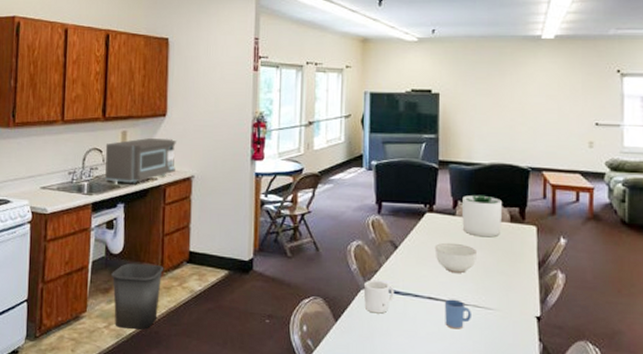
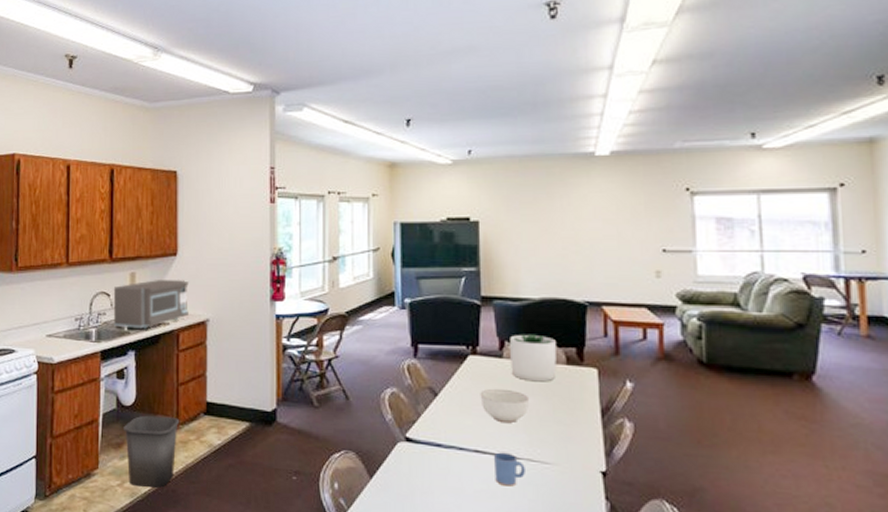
mug: present [364,279,394,314] -> none [402,431,435,469]

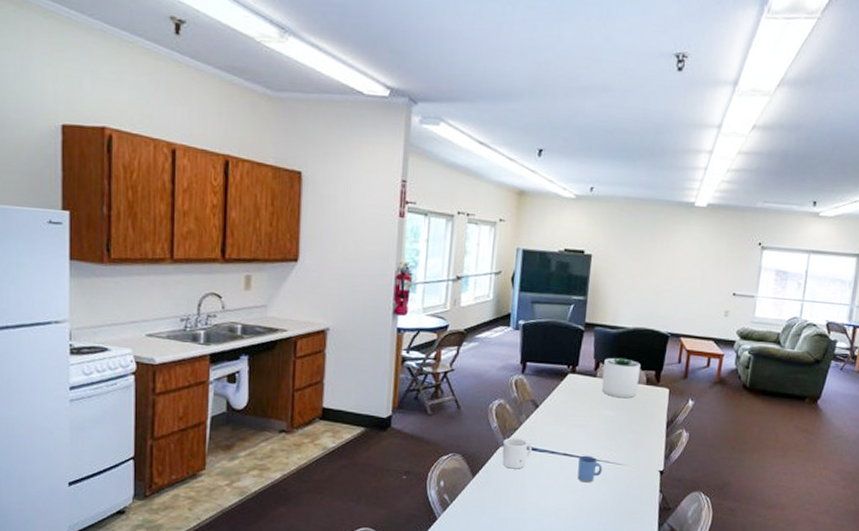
microwave: present [113,280,189,329] -> none [225,285,309,334]
waste bin: present [124,415,180,488] -> none [234,419,294,487]
mug: none [402,431,435,469] -> present [502,437,532,469]
bowl: present [480,388,529,422] -> none [573,402,613,431]

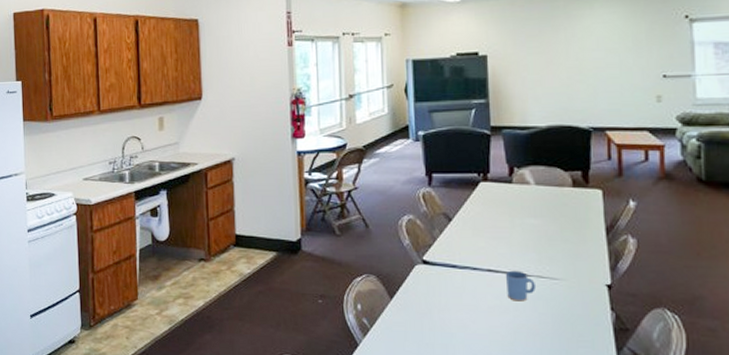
mug: present [502,437,532,469] -> none [419,254,451,289]
planter: present [601,357,641,399] -> none [519,160,563,204]

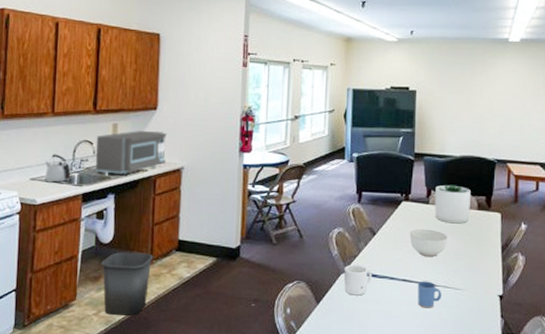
kettle: none [95,152,122,182] -> present [45,154,71,183]
microwave: none [143,122,215,169] -> present [96,131,167,174]
waste bin: none [159,249,212,315] -> present [101,251,154,316]
mug: none [419,254,451,289] -> present [344,264,372,296]
bowl: none [491,212,538,243] -> present [409,229,447,257]
planter: none [519,160,563,204] -> present [435,184,471,224]

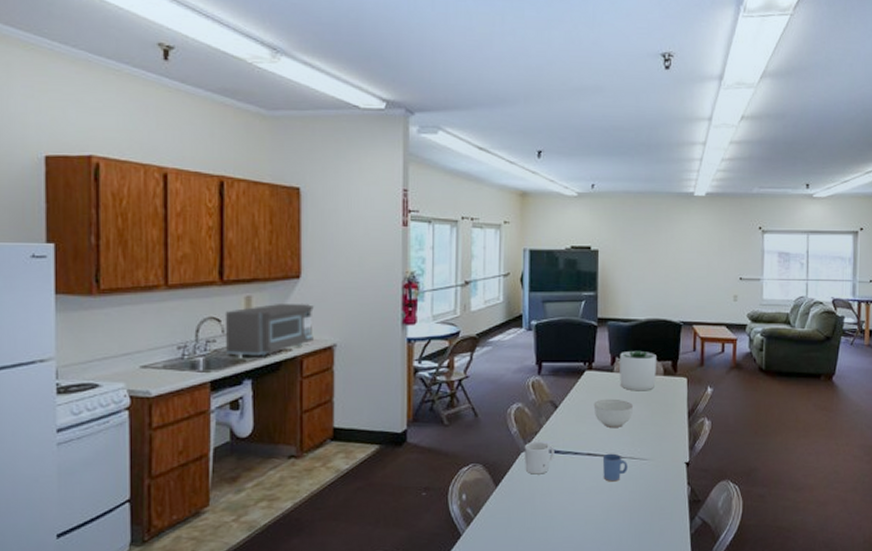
kettle: present [45,154,71,183] -> none [159,335,194,370]
waste bin: present [101,251,154,316] -> none [239,445,304,519]

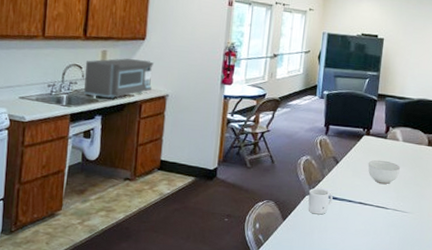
mug: present [602,453,628,482] -> none [370,204,391,228]
planter: present [620,350,656,391] -> none [391,123,423,157]

